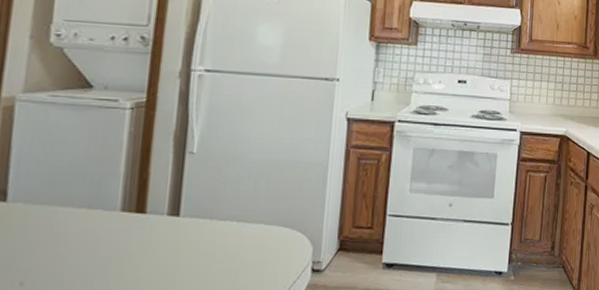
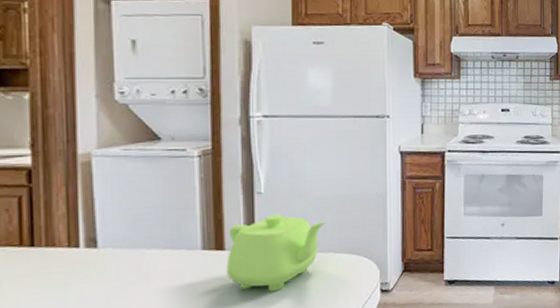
teapot: none [144,177,259,264] -> present [226,214,326,292]

